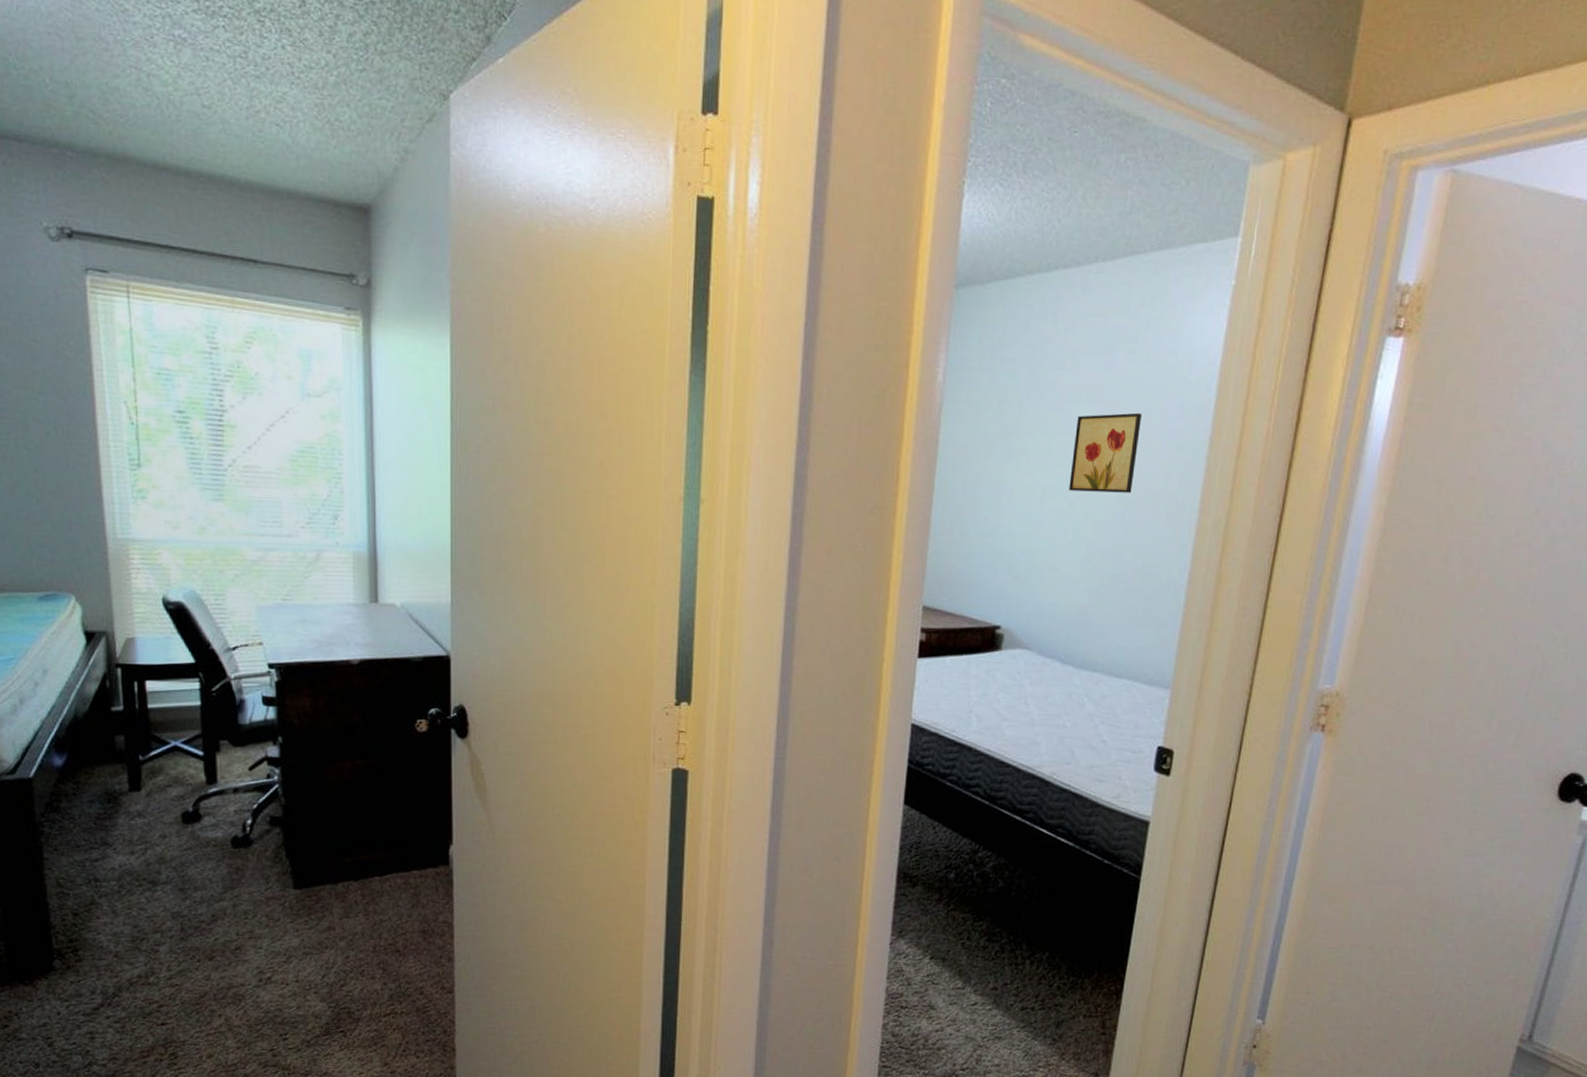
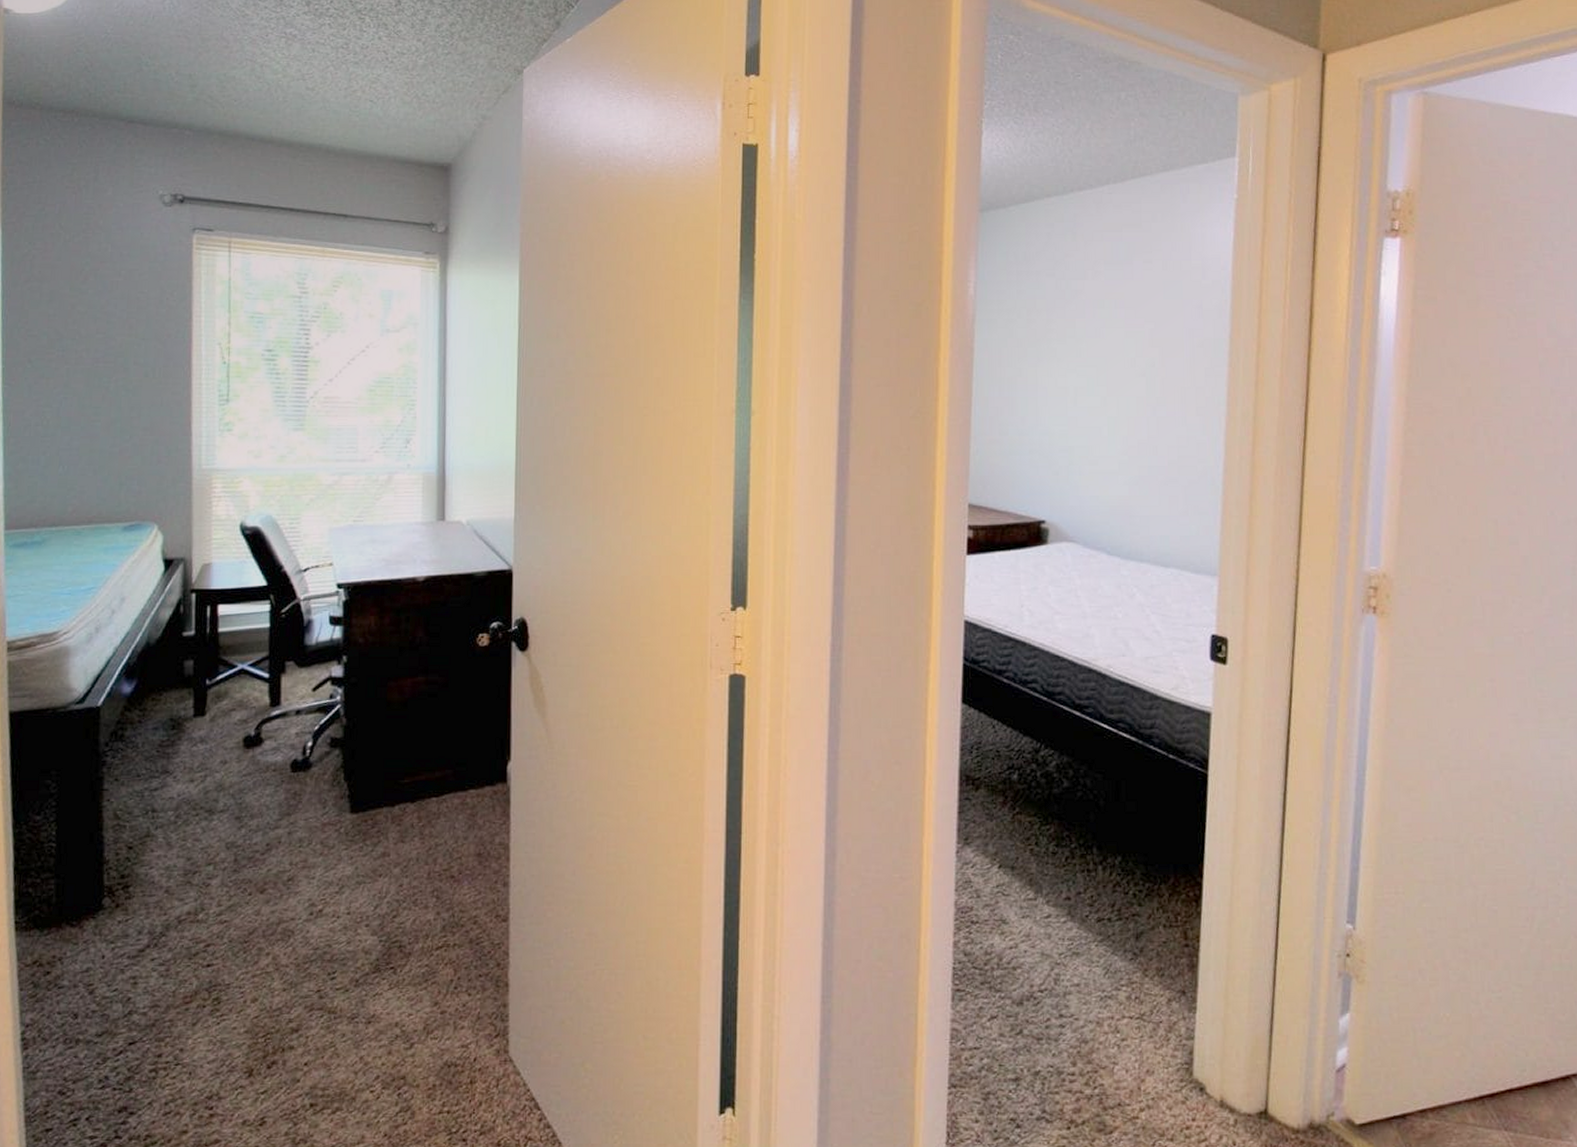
wall art: present [1069,412,1143,493] -> none [1100,315,1164,389]

